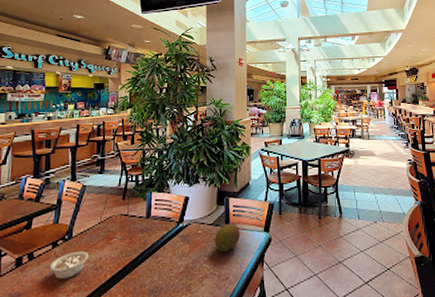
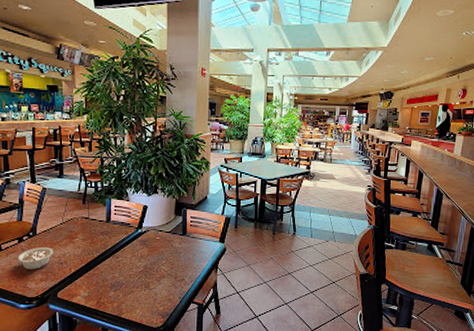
fruit: present [214,223,240,252] -> none [171,232,196,257]

